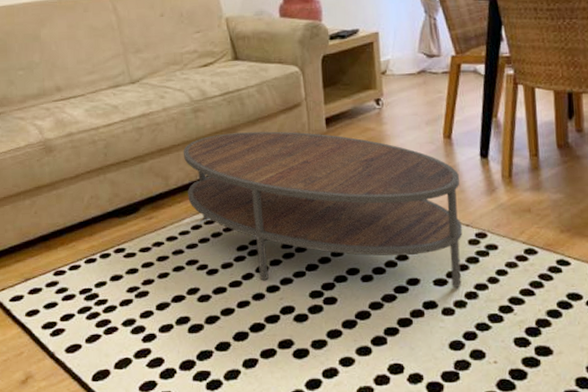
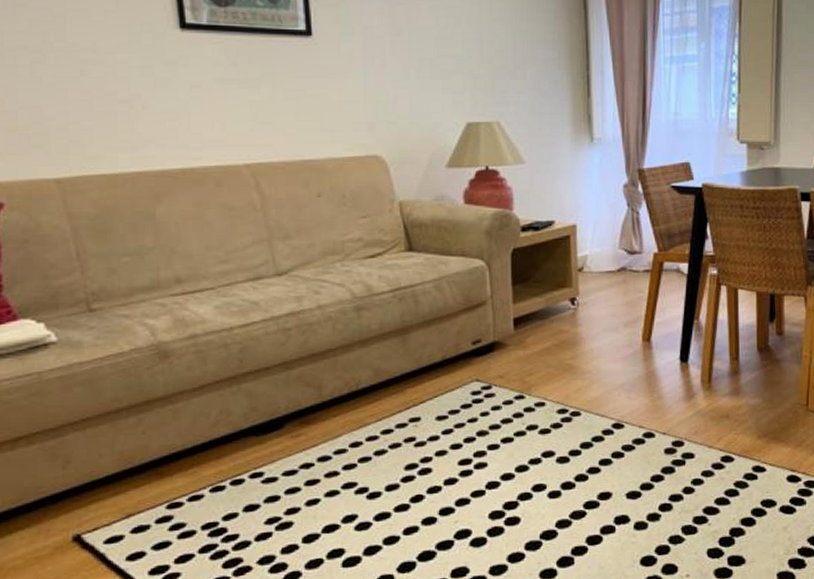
coffee table: present [183,131,462,289] -> none [341,333,658,503]

